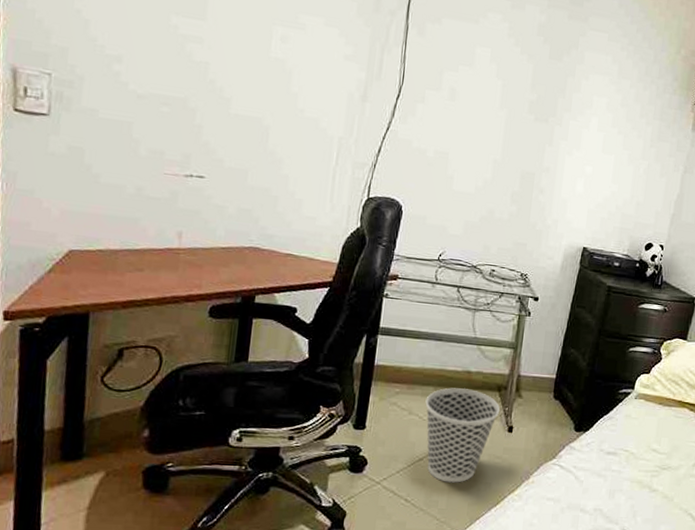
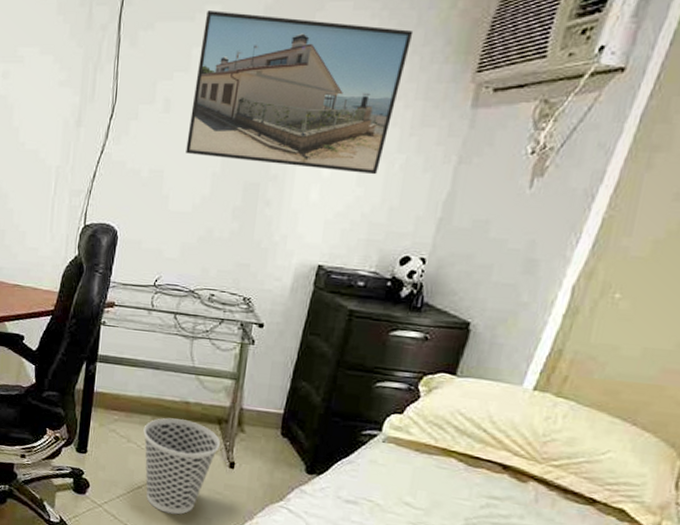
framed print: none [469,17,652,175] -> present [186,11,414,175]

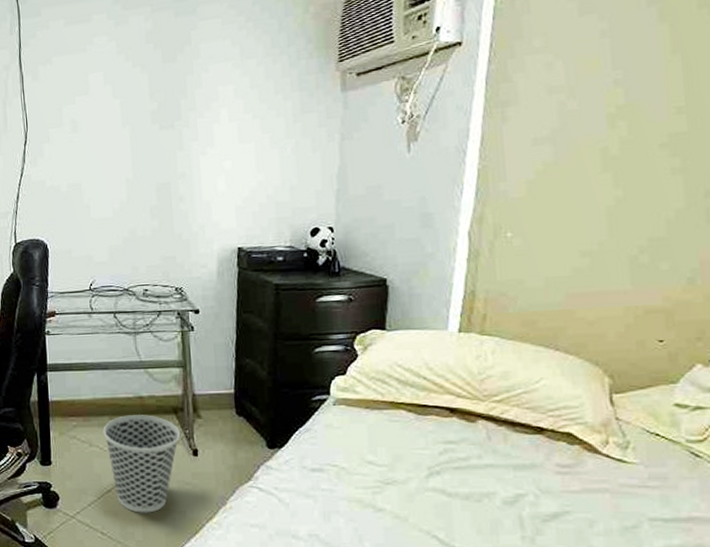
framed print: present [186,11,414,175] -> none [95,35,278,166]

